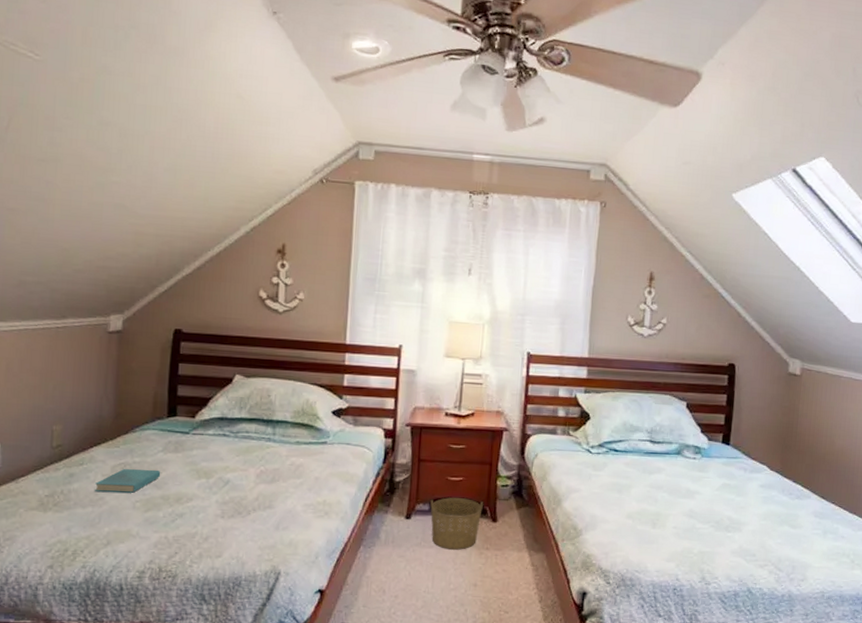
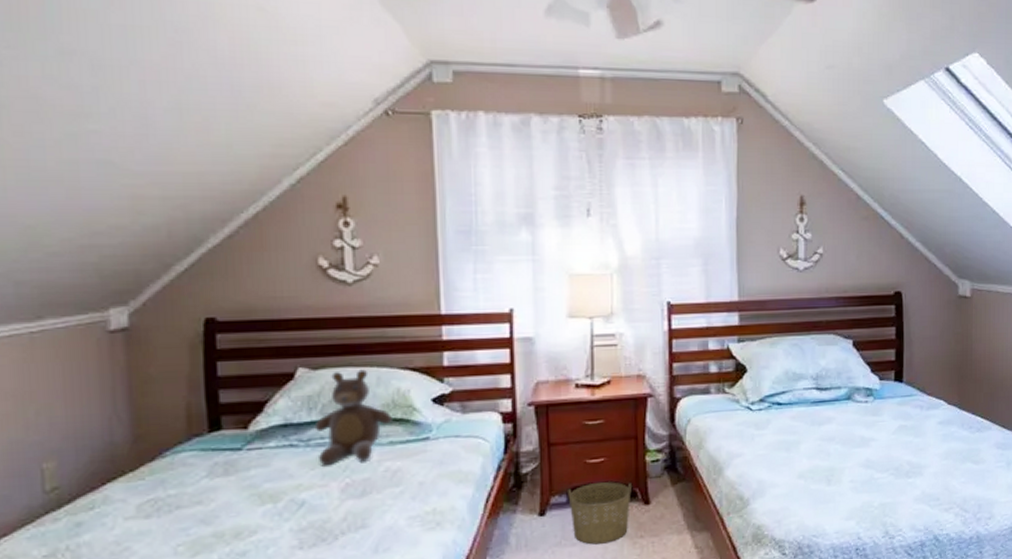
book: present [95,469,161,493] -> none [115,501,209,540]
teddy bear: none [242,381,301,454] -> present [314,369,392,465]

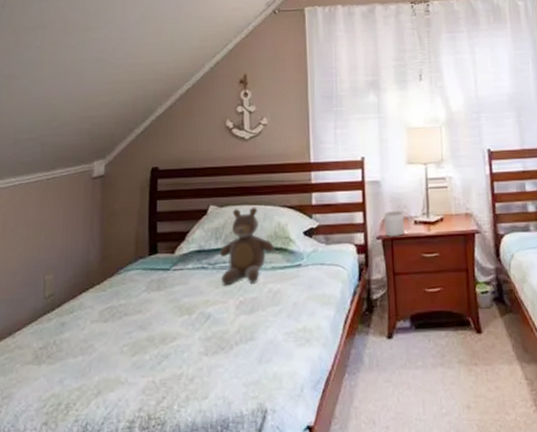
mug: none [537,372,572,403] -> present [383,210,411,237]
basket: present [568,482,632,545] -> none [411,310,465,369]

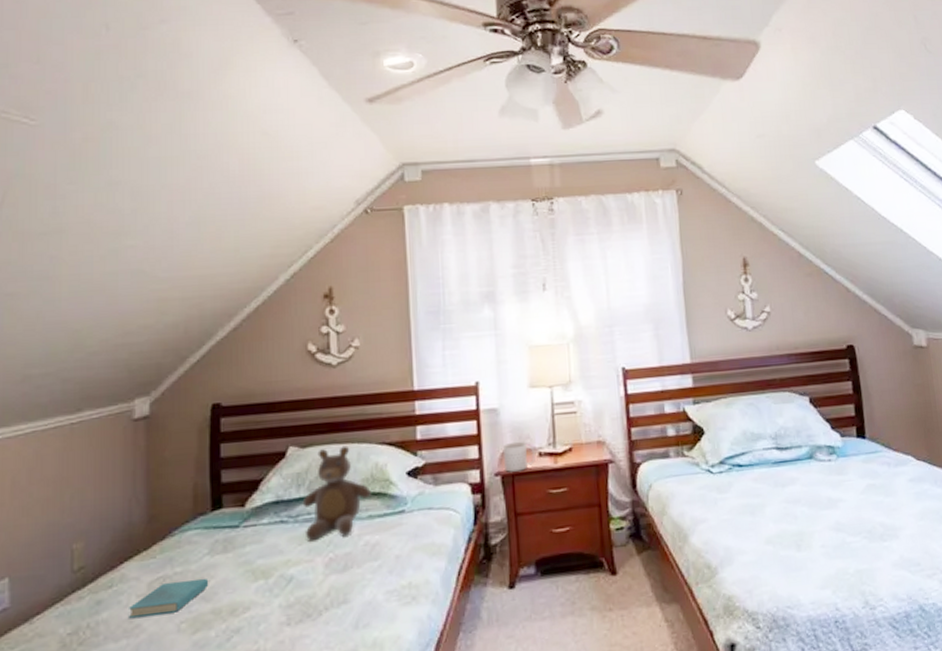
book: none [85,310,146,339] -> present [129,578,209,618]

